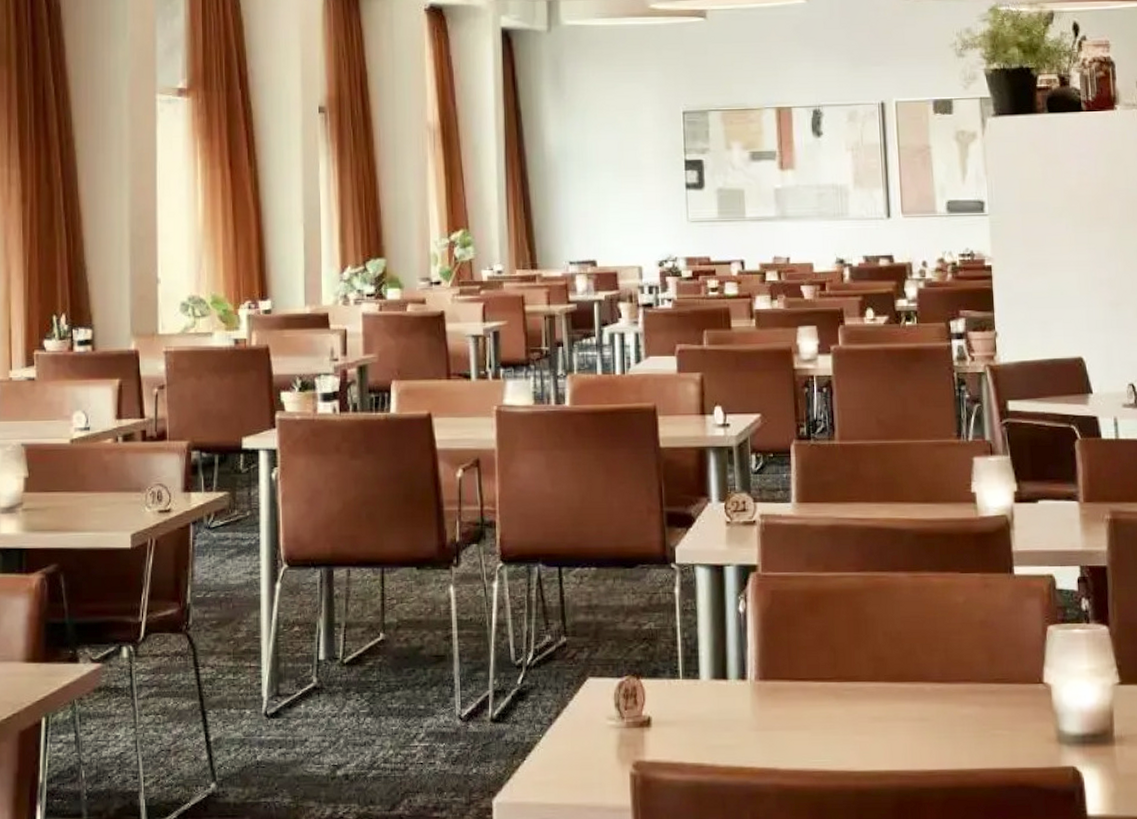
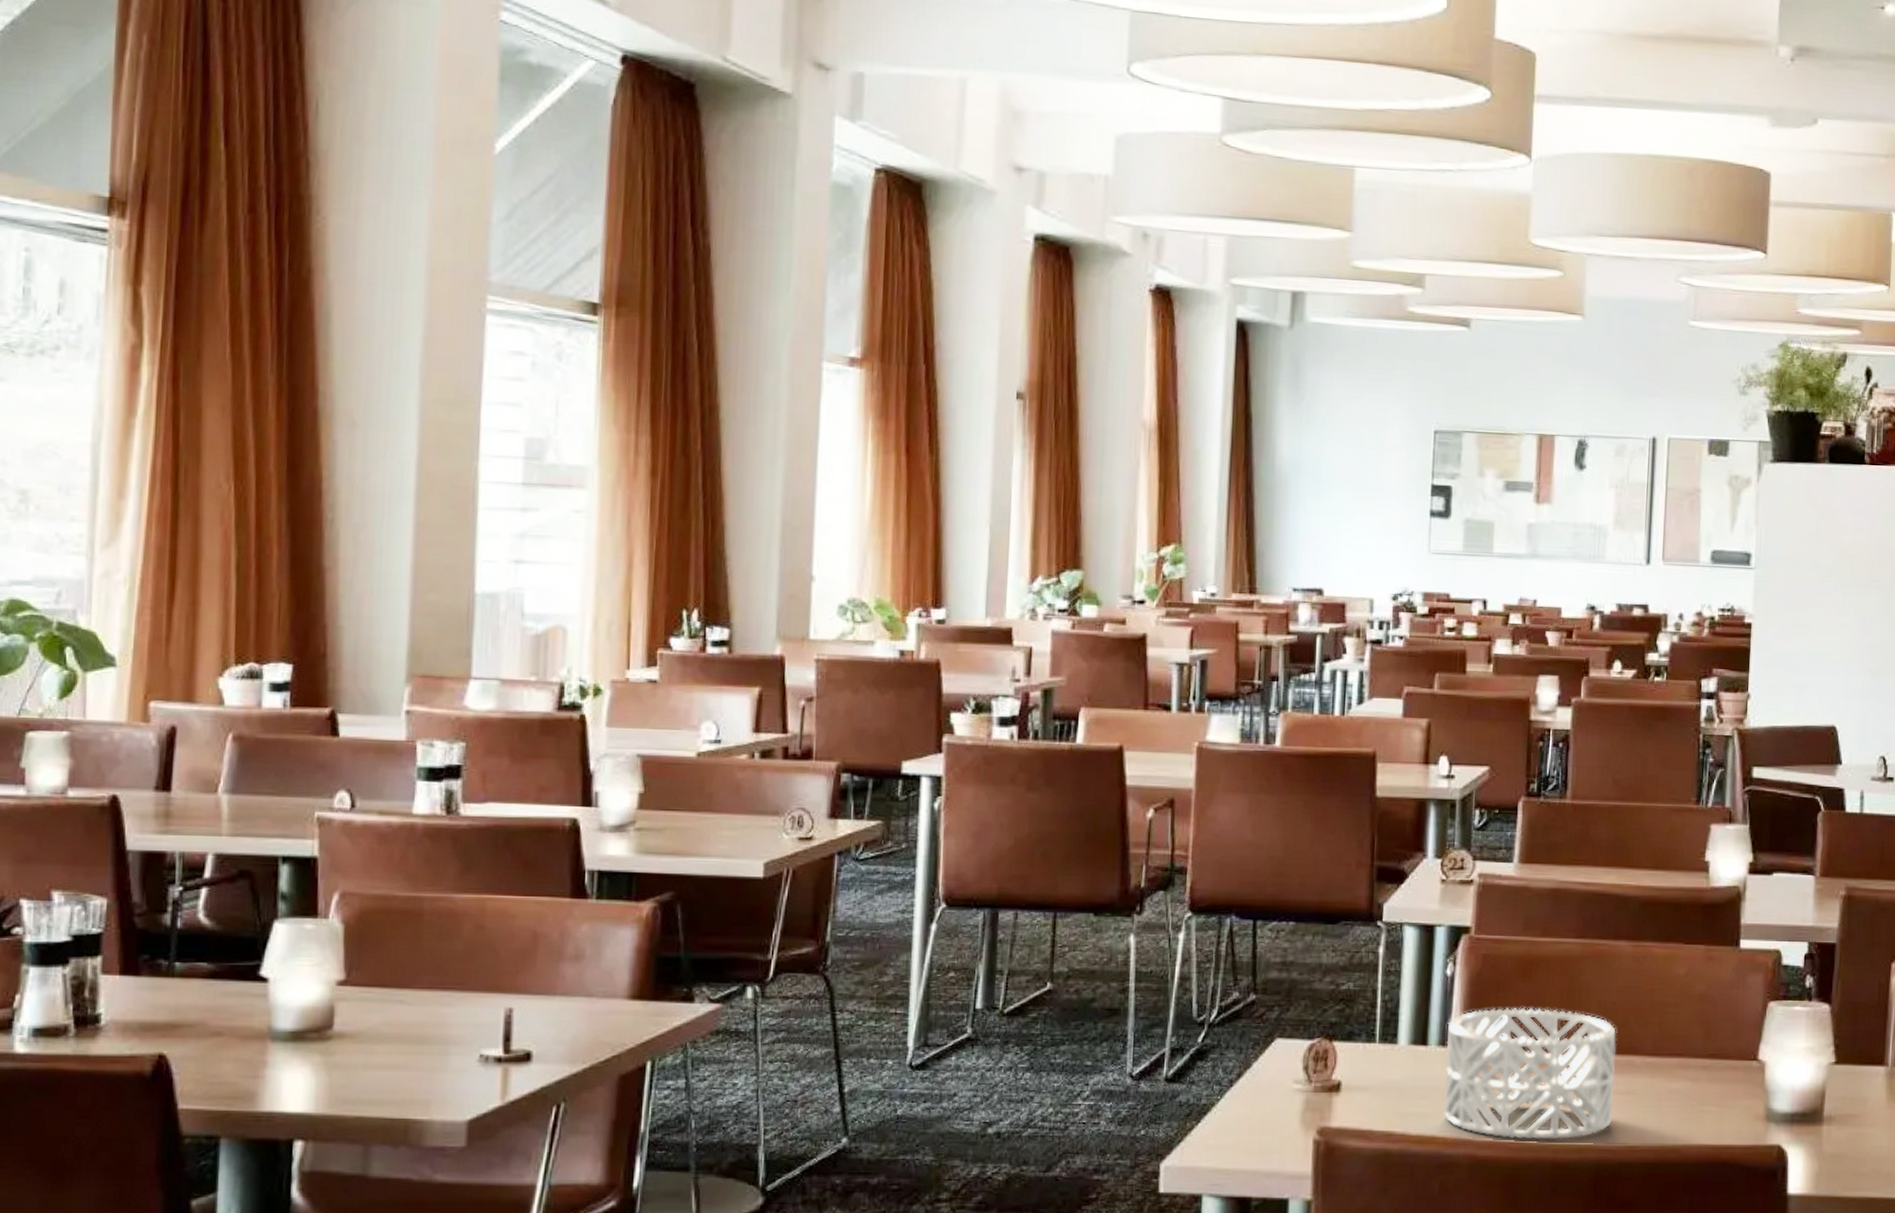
decorative bowl: none [744,639,909,768] -> present [1444,1007,1616,1140]

